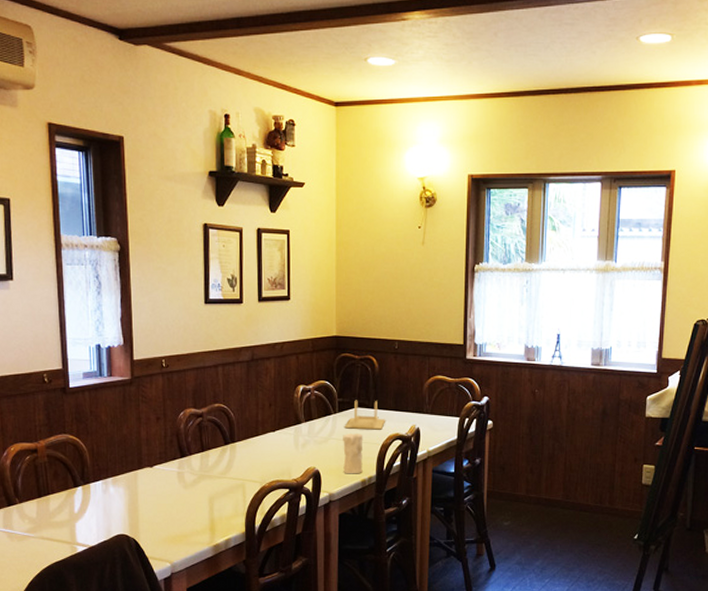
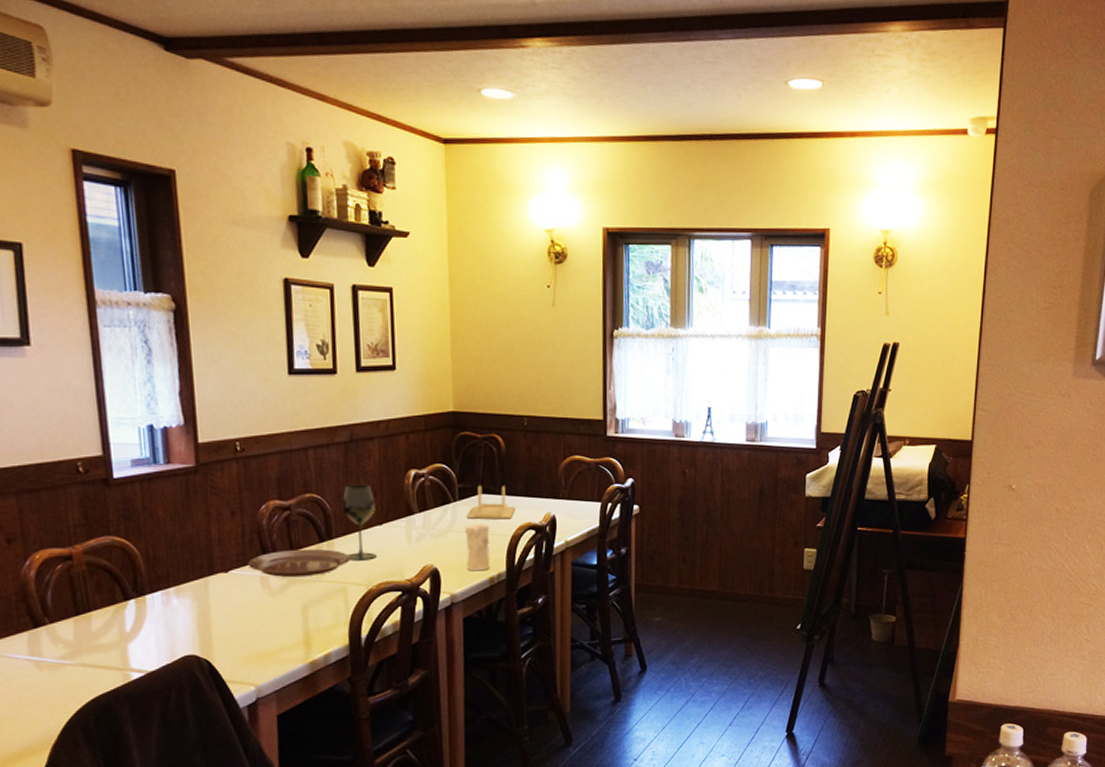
plate: none [168,450,249,473] -> present [248,548,351,577]
wineglass: none [243,397,270,462] -> present [341,484,377,560]

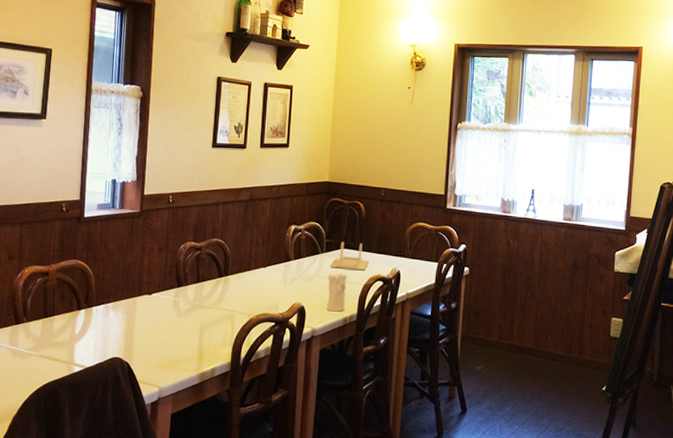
plate: present [248,548,351,577] -> none [166,281,240,303]
wineglass: present [341,484,377,560] -> none [238,234,263,295]

